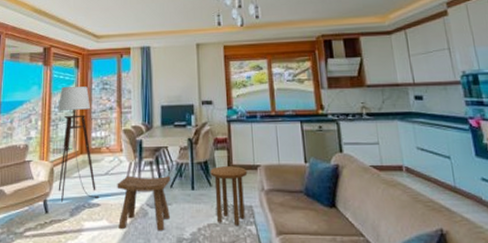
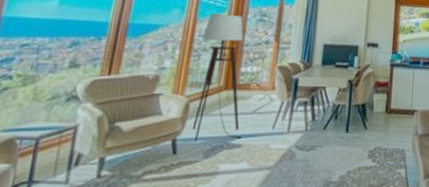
stool: present [117,175,171,230] -> none [260,115,326,173]
side table: present [210,166,248,226] -> none [367,110,404,169]

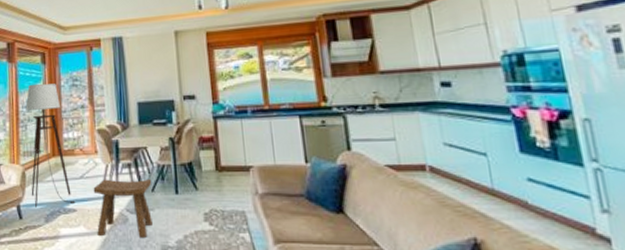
stool: none [260,115,326,173] -> present [93,179,153,237]

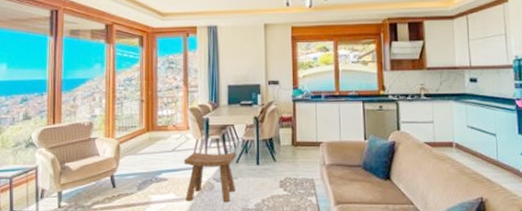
floor lamp: present [25,83,76,208] -> none [122,64,167,177]

